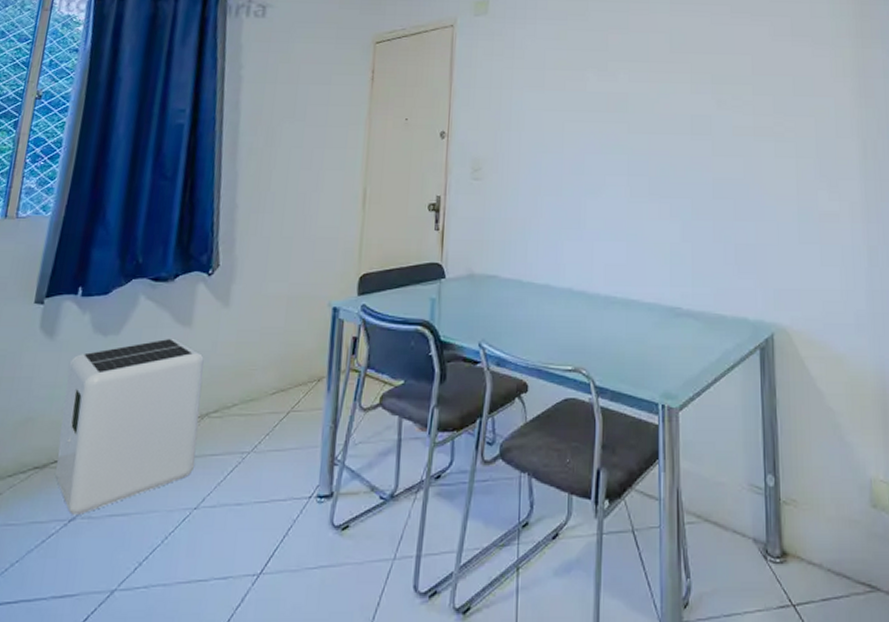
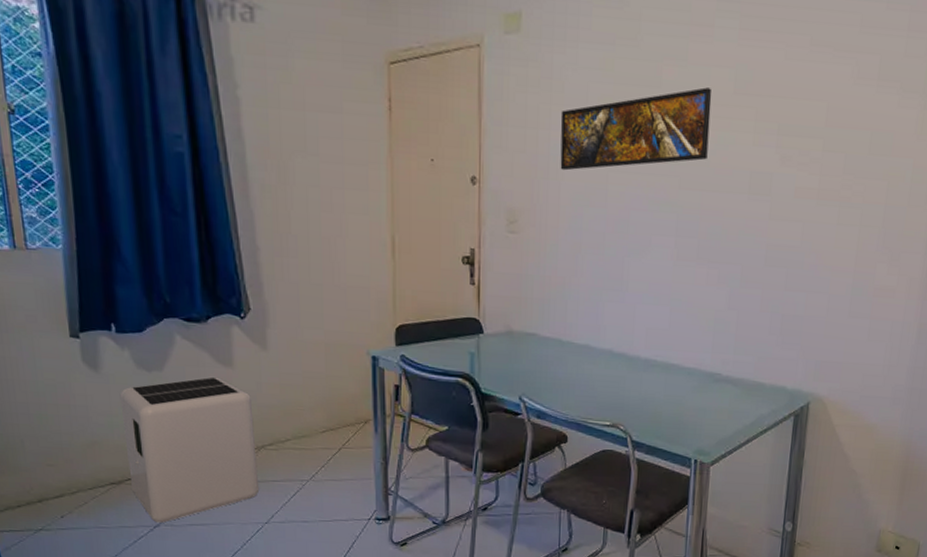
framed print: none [521,49,652,123] -> present [560,87,712,171]

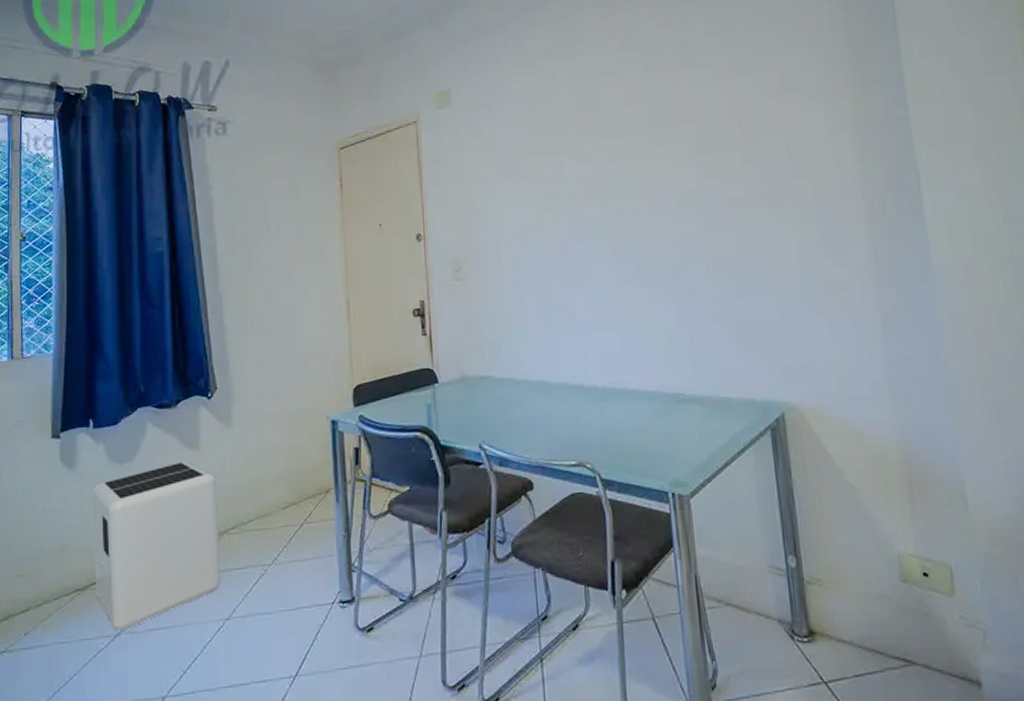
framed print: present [560,87,712,171] -> none [493,124,634,216]

